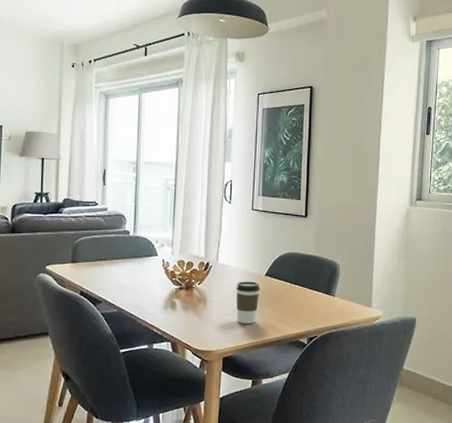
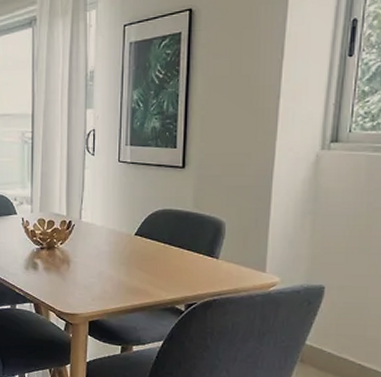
coffee cup: present [236,281,260,324] -> none [102,241,129,287]

